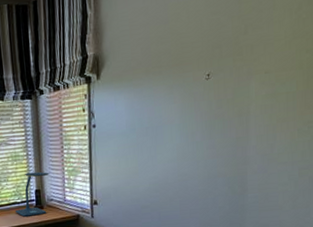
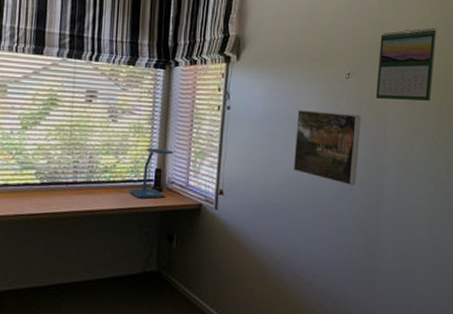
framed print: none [159,114,223,182] -> present [293,110,361,186]
calendar: none [237,11,300,95] -> present [375,28,436,101]

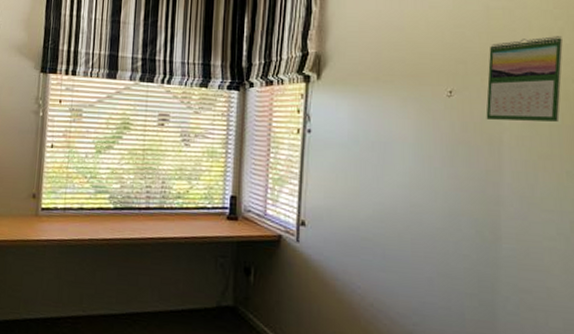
desk lamp: present [128,148,174,199] -> none [202,173,250,228]
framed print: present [293,110,361,186] -> none [386,133,468,221]

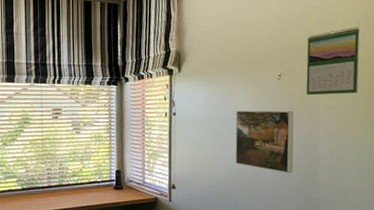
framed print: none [386,133,468,221] -> present [235,110,294,174]

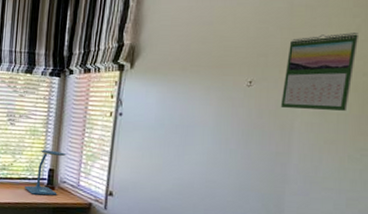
desk lamp: none [94,153,130,196] -> present [24,149,66,196]
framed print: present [235,110,294,174] -> none [185,118,262,196]

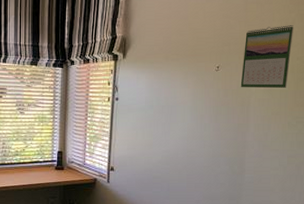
desk lamp: present [24,149,66,196] -> none [36,134,72,176]

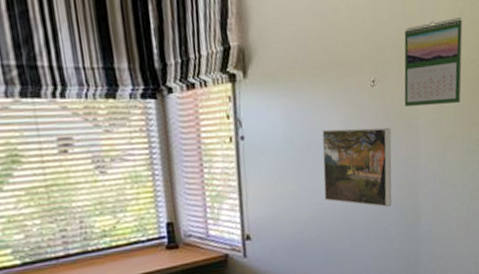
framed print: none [171,99,227,161] -> present [322,127,392,208]

